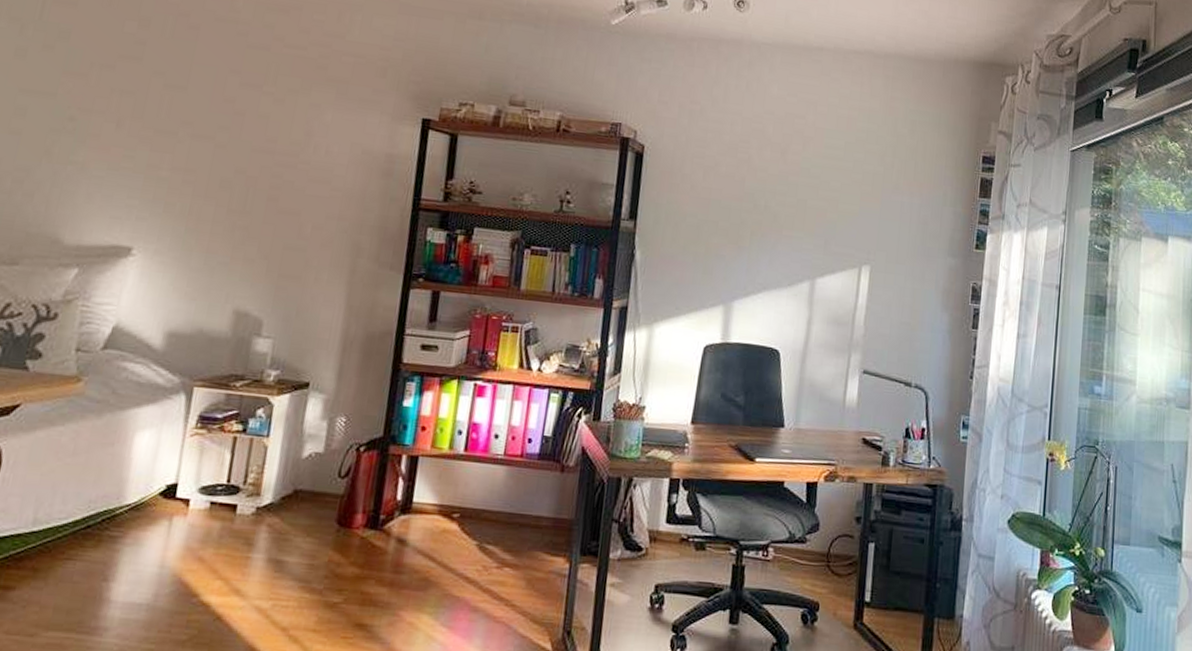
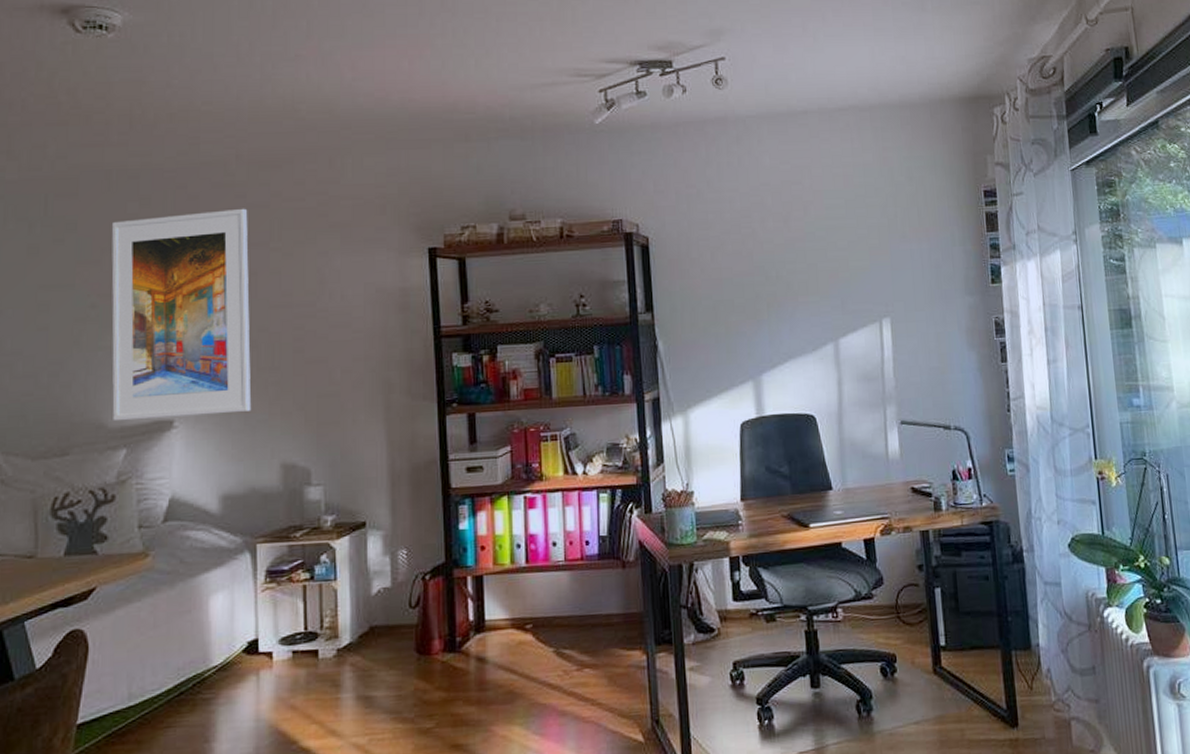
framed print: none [70,38,247,251] -> present [111,208,252,422]

